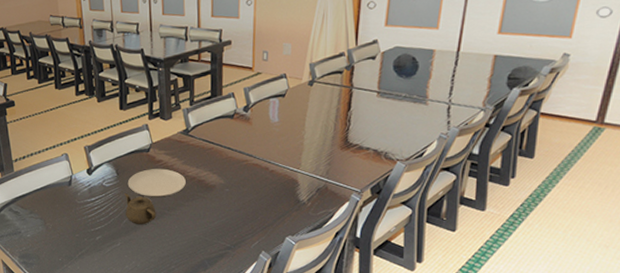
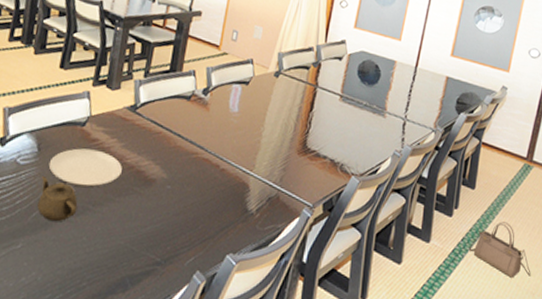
handbag: none [529,184,604,234] -> present [468,222,531,278]

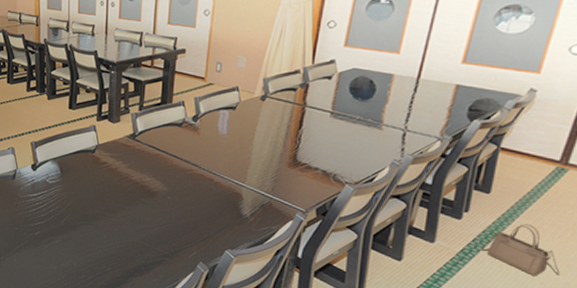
teapot: present [37,175,78,222] -> none [66,191,97,225]
plate: present [48,148,122,188] -> none [70,170,129,199]

